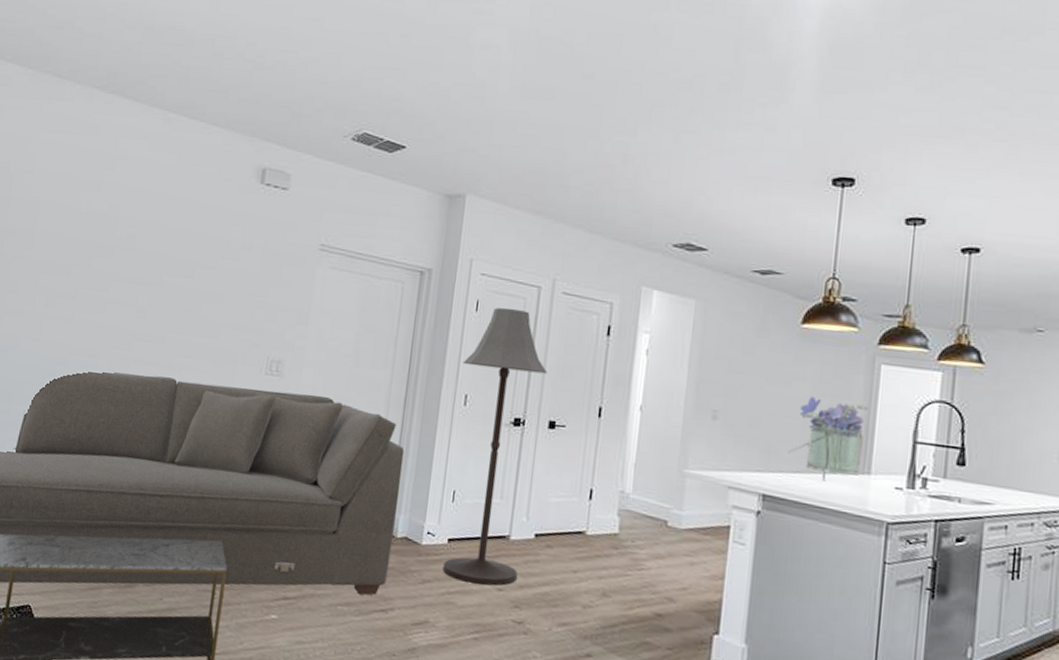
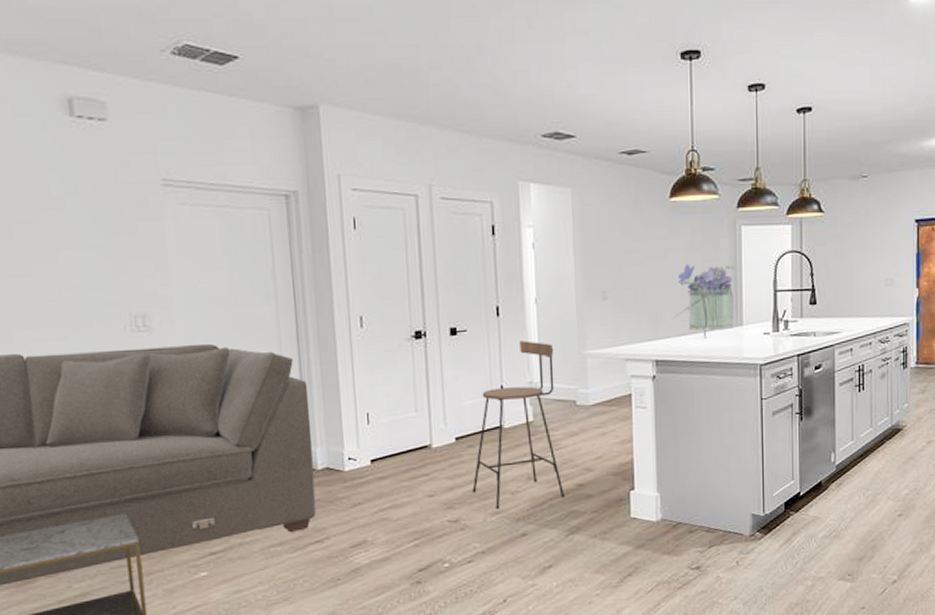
floor lamp: present [442,308,548,586] -> none [350,221,445,497]
bar stool: none [542,447,653,625] -> present [472,341,565,510]

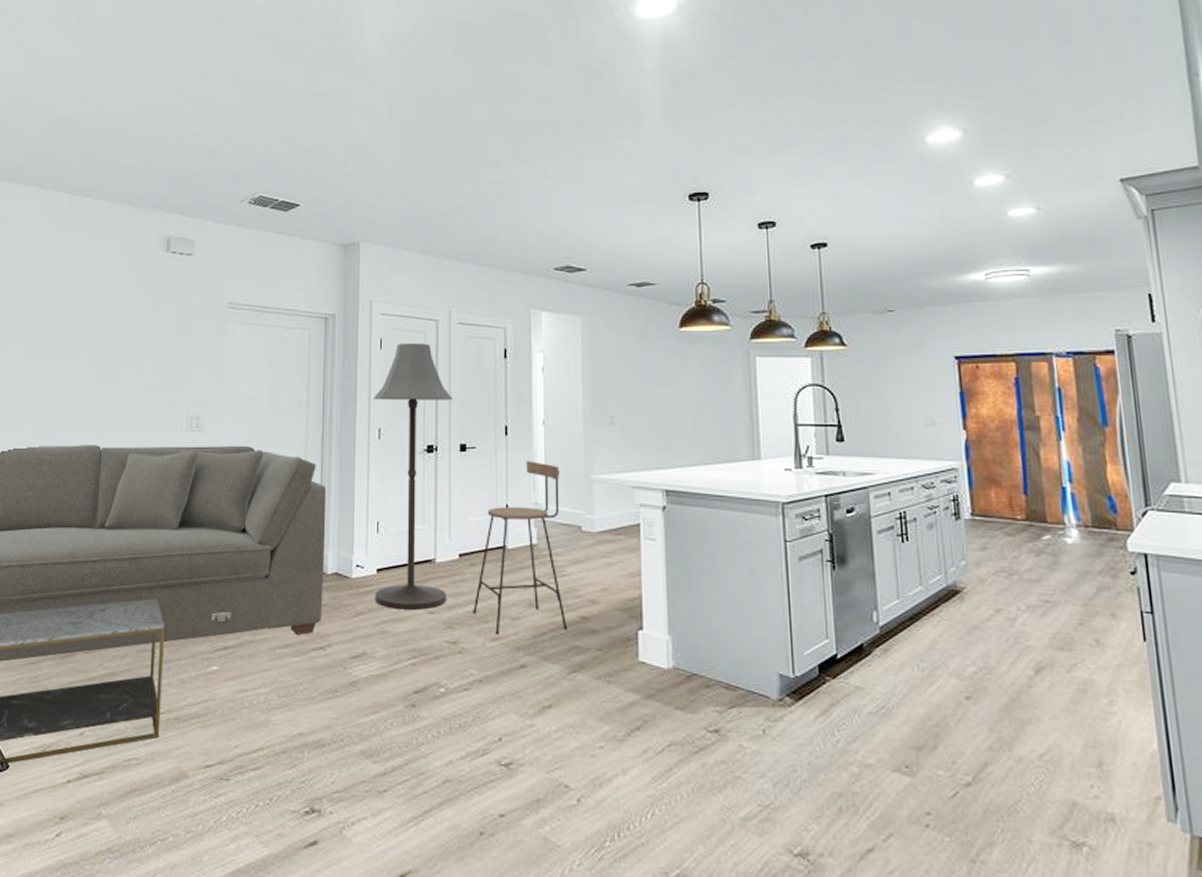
floor lamp: none [350,221,445,497] -> present [373,342,453,610]
flower bouquet: present [671,263,734,339] -> none [682,392,751,471]

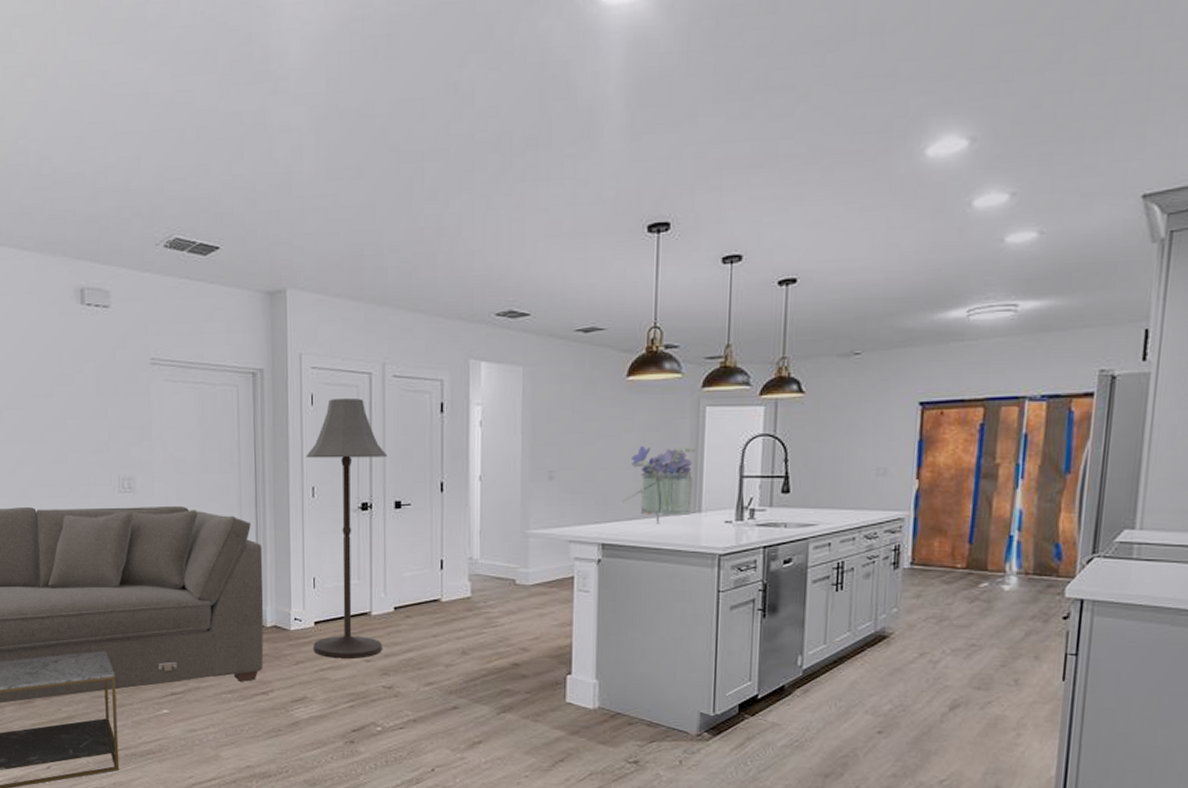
bar stool: present [473,461,568,636] -> none [408,517,499,681]
flower bouquet: none [682,392,751,471] -> present [621,445,695,524]

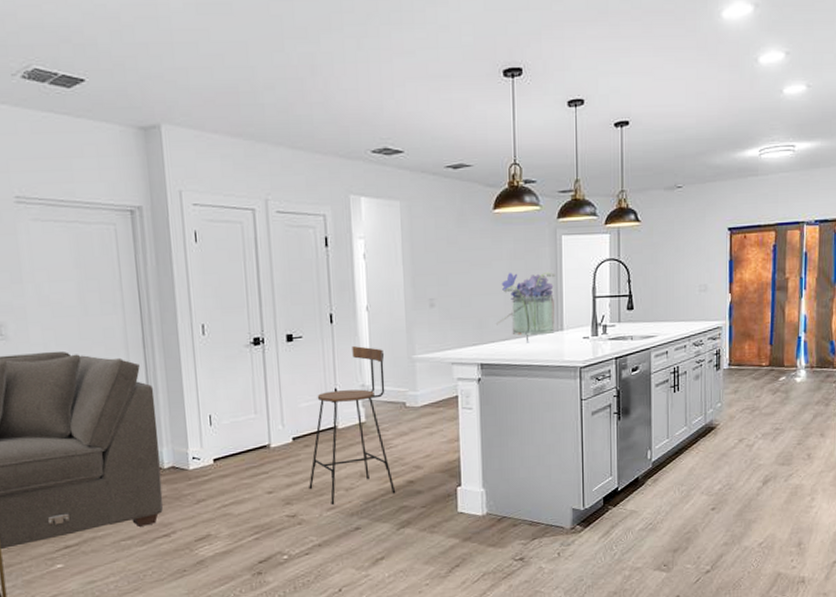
floor lamp: present [305,397,388,659] -> none [192,234,283,493]
bar stool: none [408,517,499,681] -> present [309,346,396,506]

